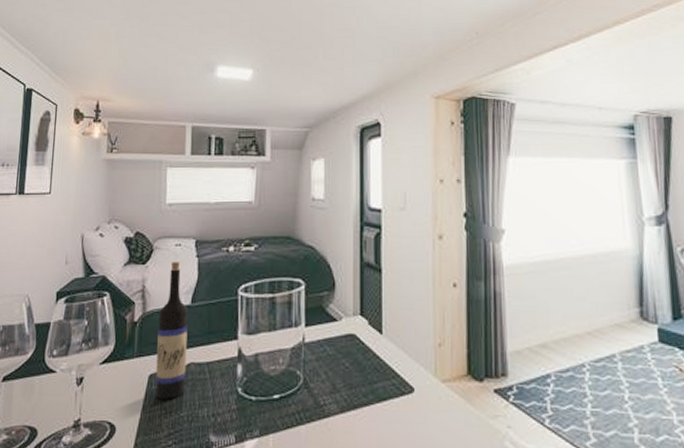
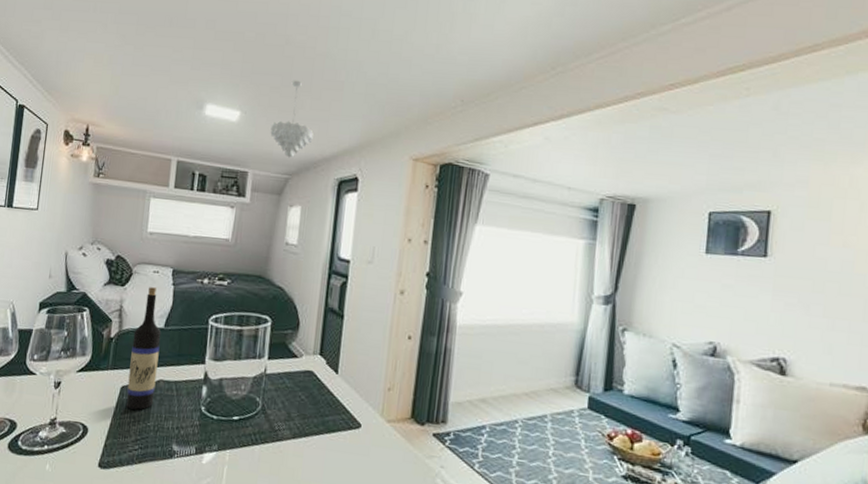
pendant light: none [285,32,329,111] -> present [270,80,314,158]

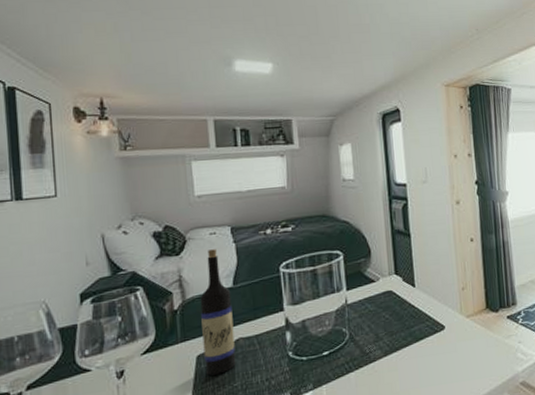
pendant light: present [270,80,314,158] -> none [306,27,350,101]

